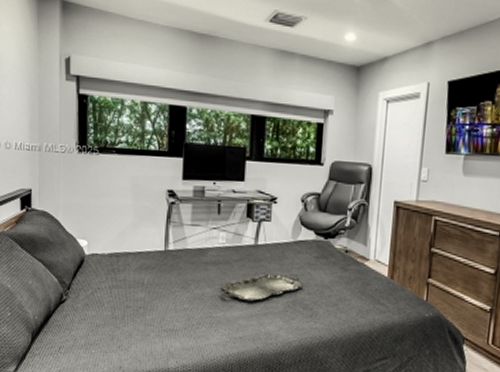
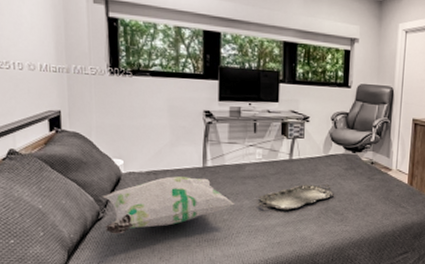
decorative pillow: none [67,259,195,319] -> present [103,176,234,234]

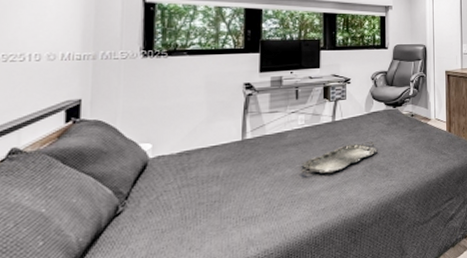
decorative pillow: present [103,176,234,234] -> none [123,151,275,229]

